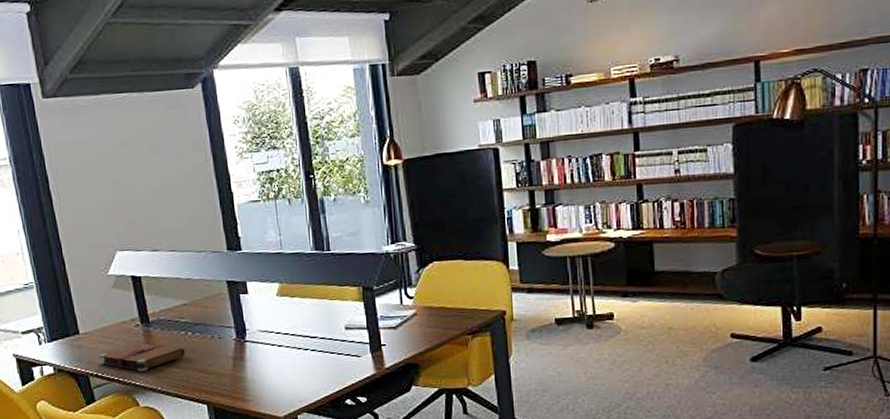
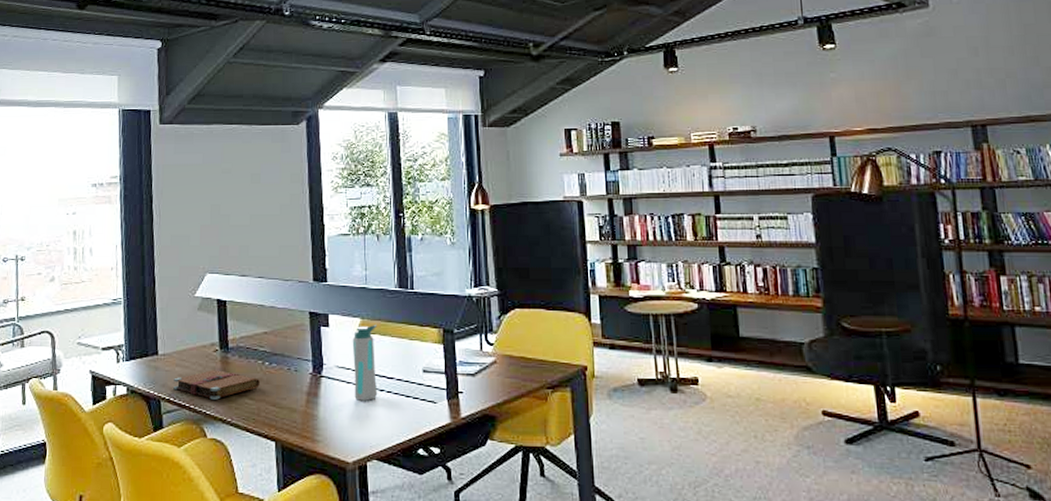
water bottle: none [272,288,303,361] -> present [352,325,378,401]

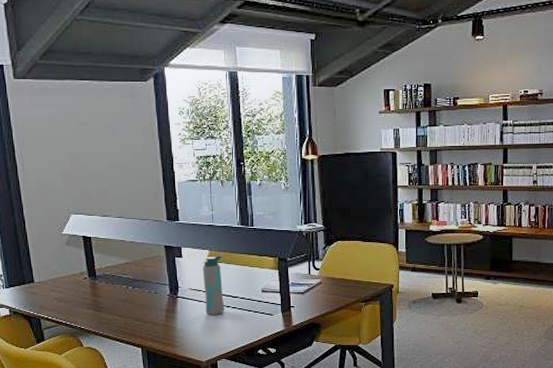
book: present [173,370,261,400] -> none [50,294,126,317]

